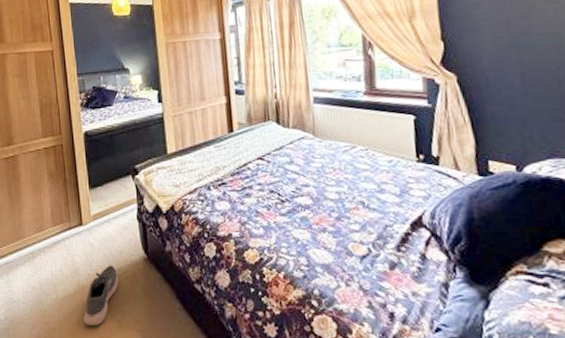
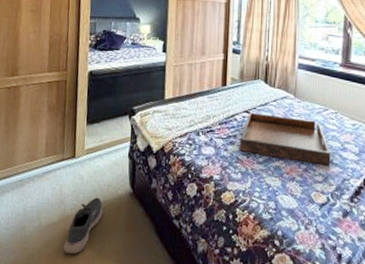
serving tray: none [257,158,368,212] -> present [240,112,331,166]

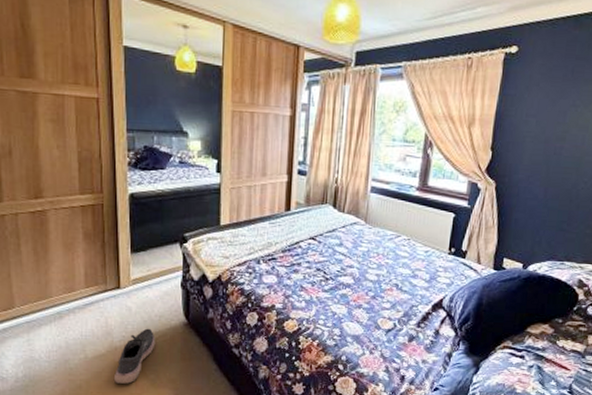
serving tray: present [240,112,331,166] -> none [304,238,401,293]

